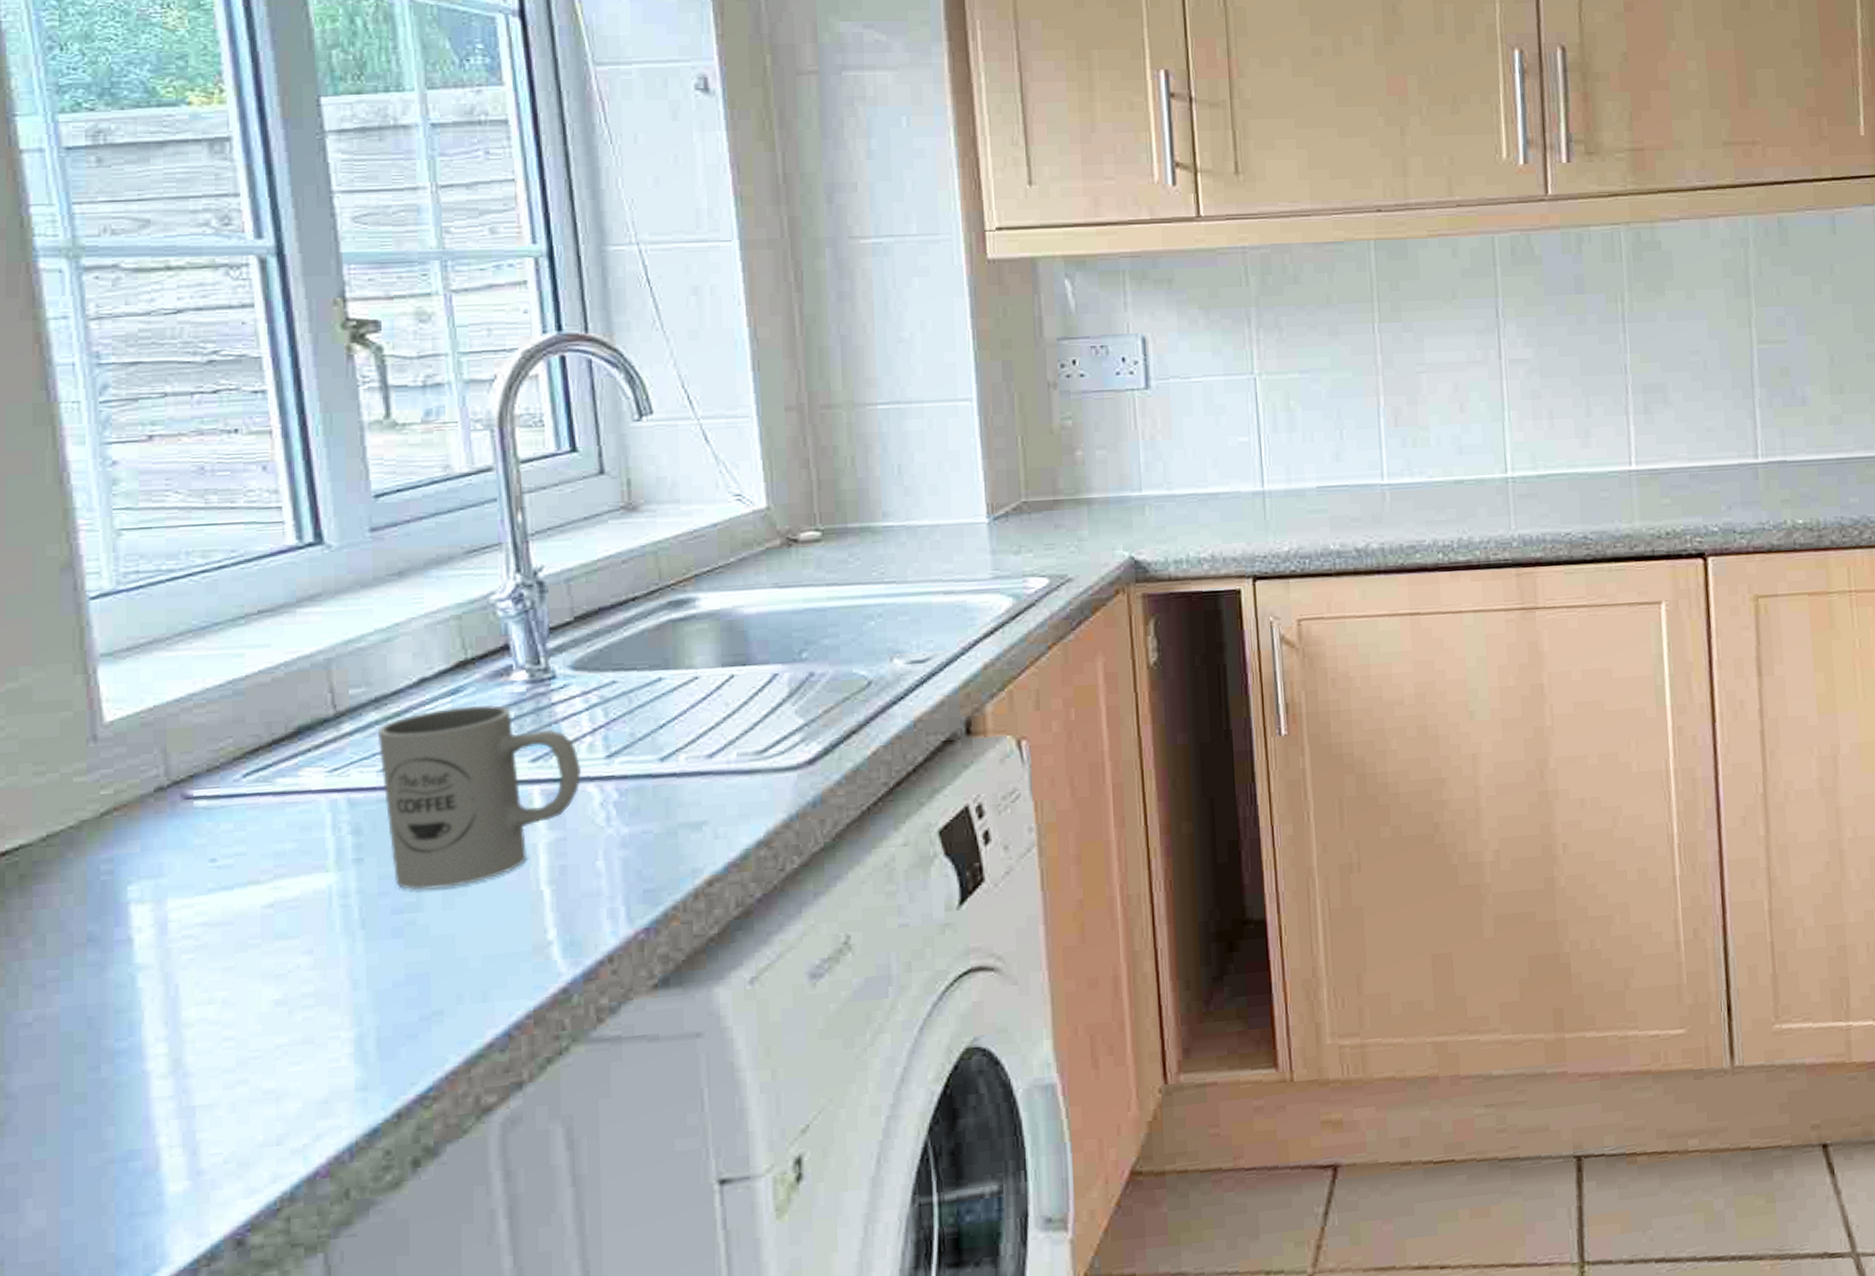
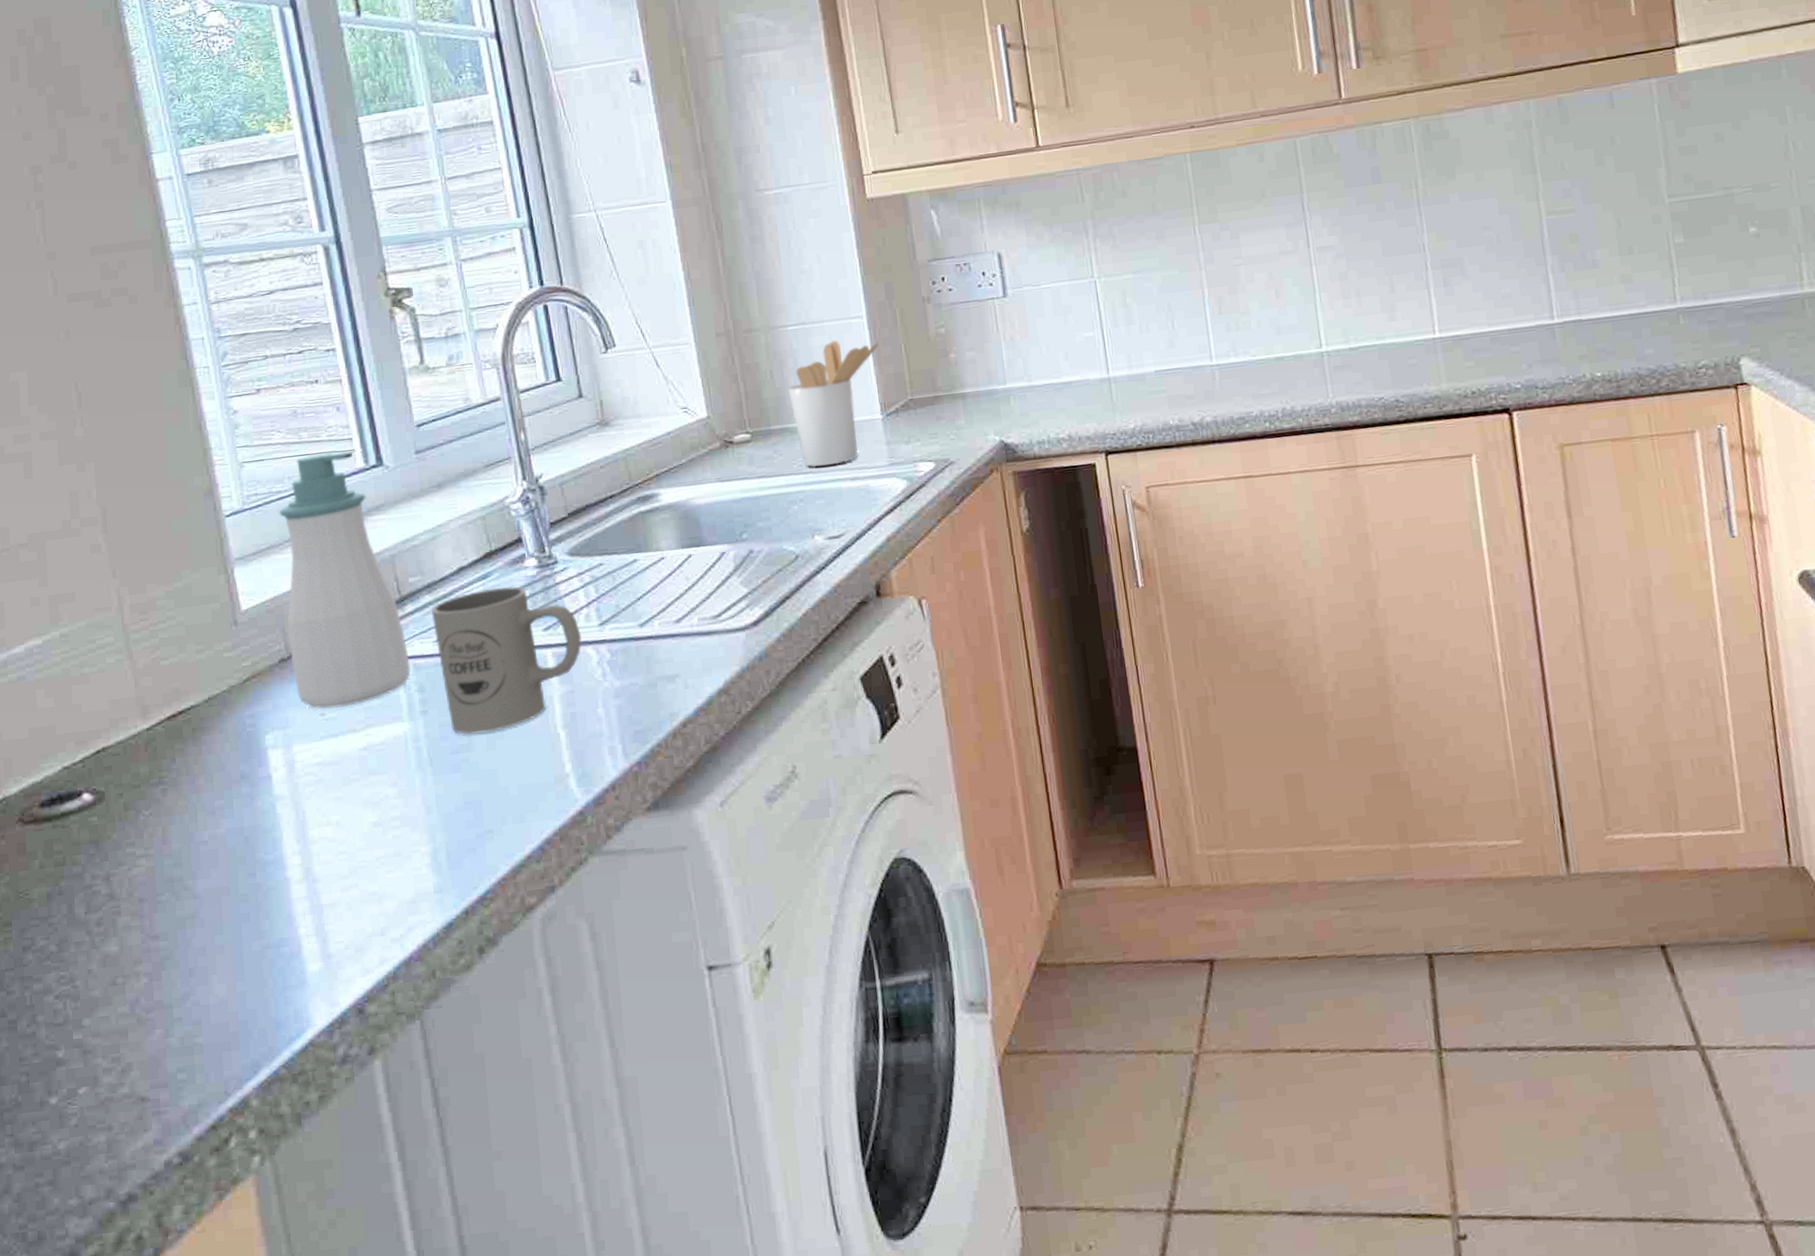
soap bottle: none [169,523,344,854] -> present [279,452,411,709]
utensil holder: none [872,425,989,577] -> present [787,340,878,468]

